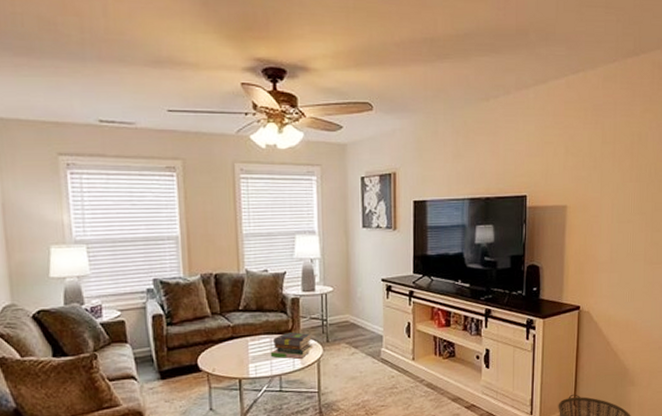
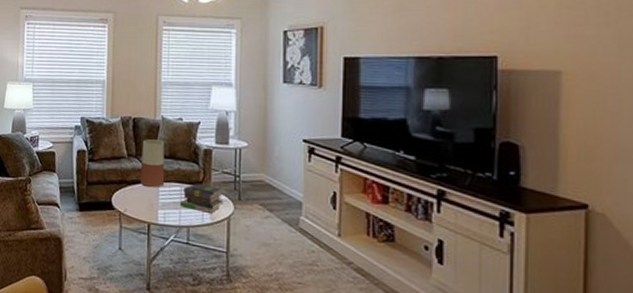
vase: none [226,294,254,344] -> present [140,139,165,188]

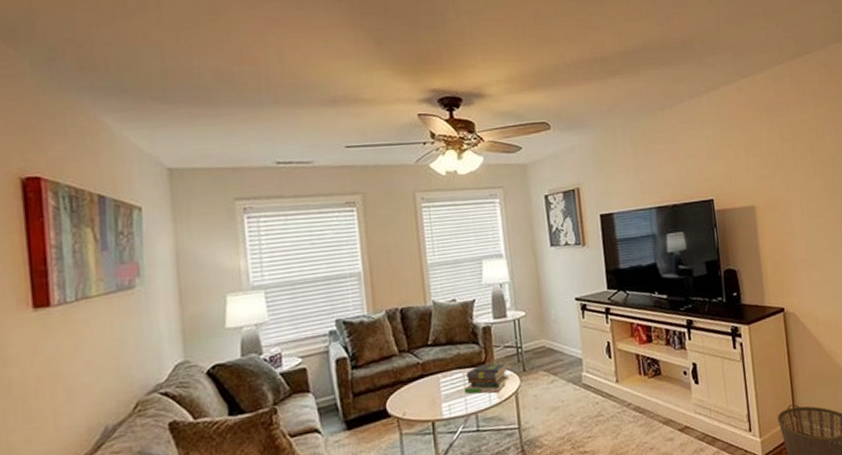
vase: present [140,139,165,188] -> none [414,327,445,382]

